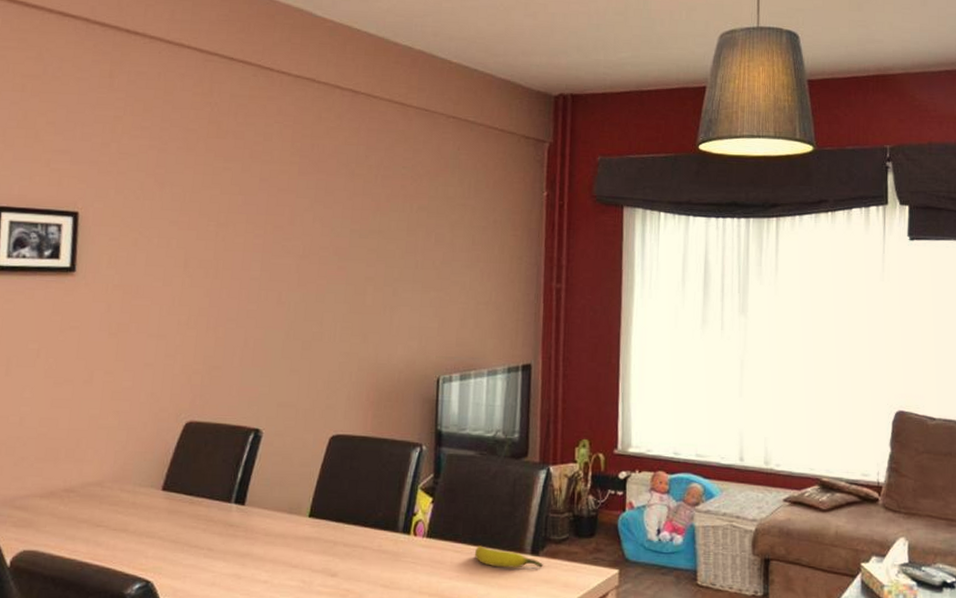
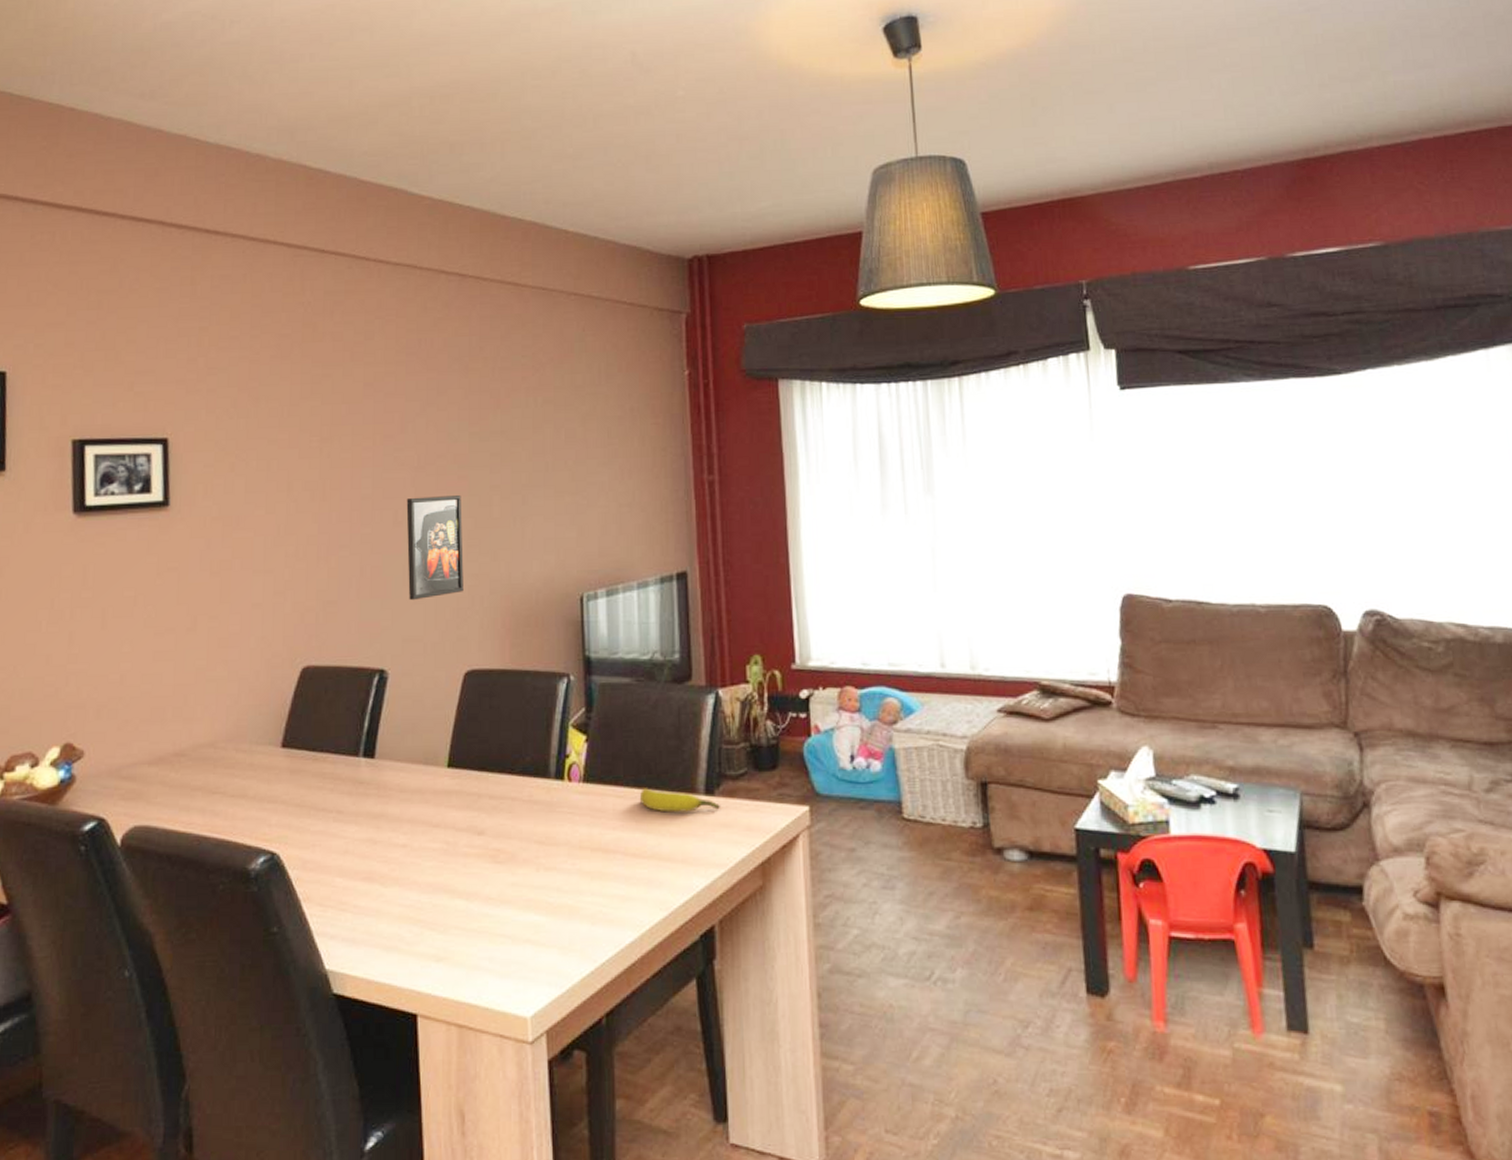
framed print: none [286,282,339,371] -> present [406,495,464,601]

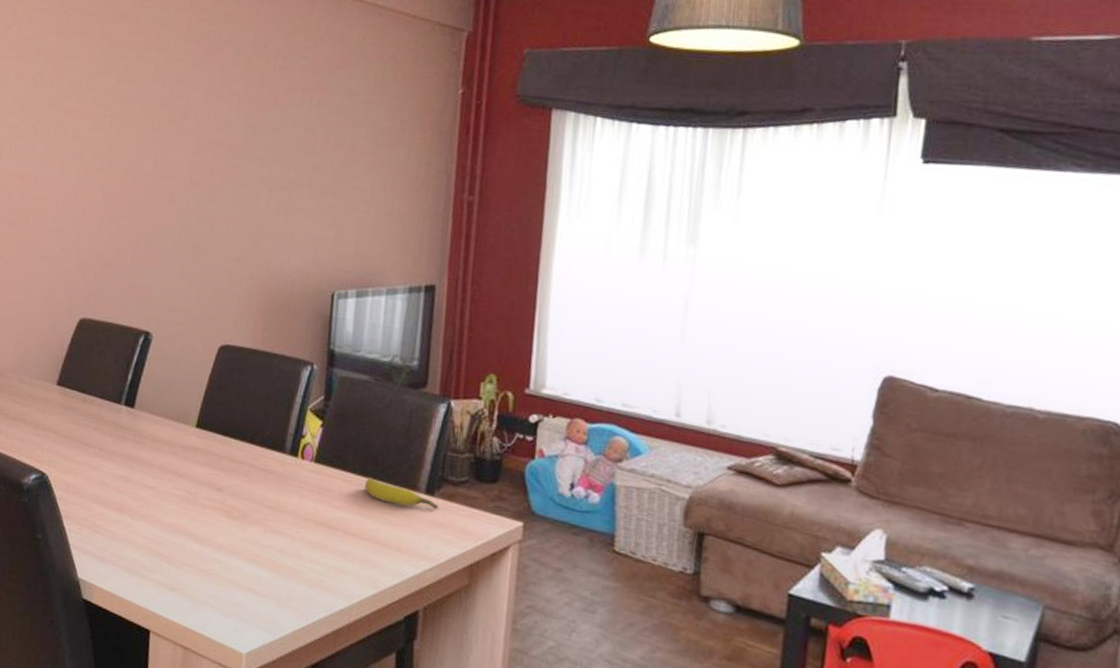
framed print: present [406,495,464,601] -> none [177,179,233,275]

